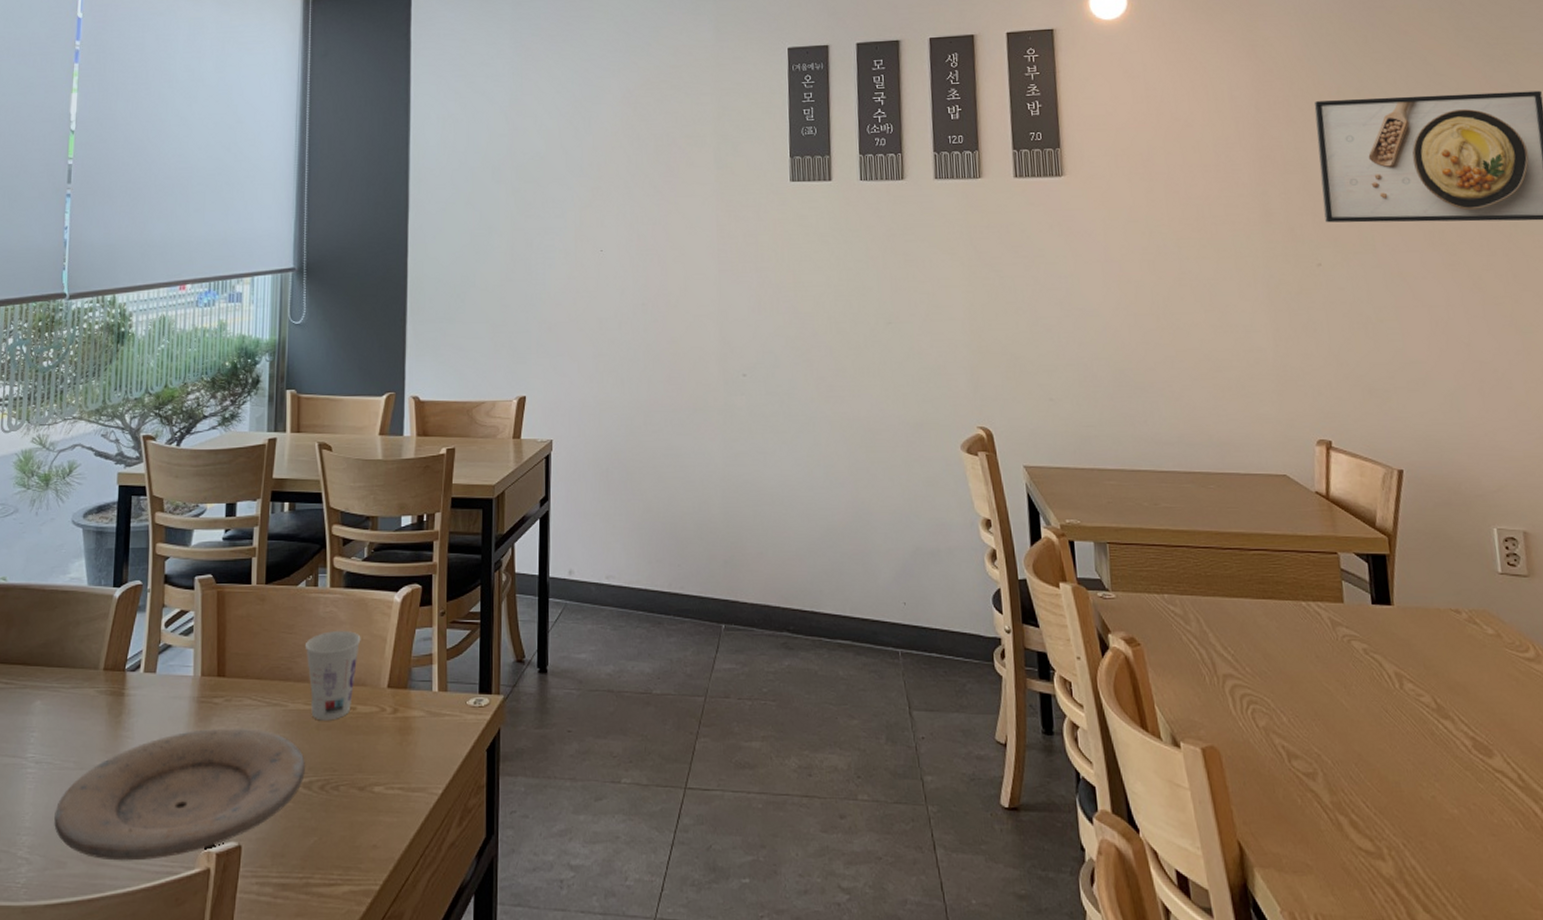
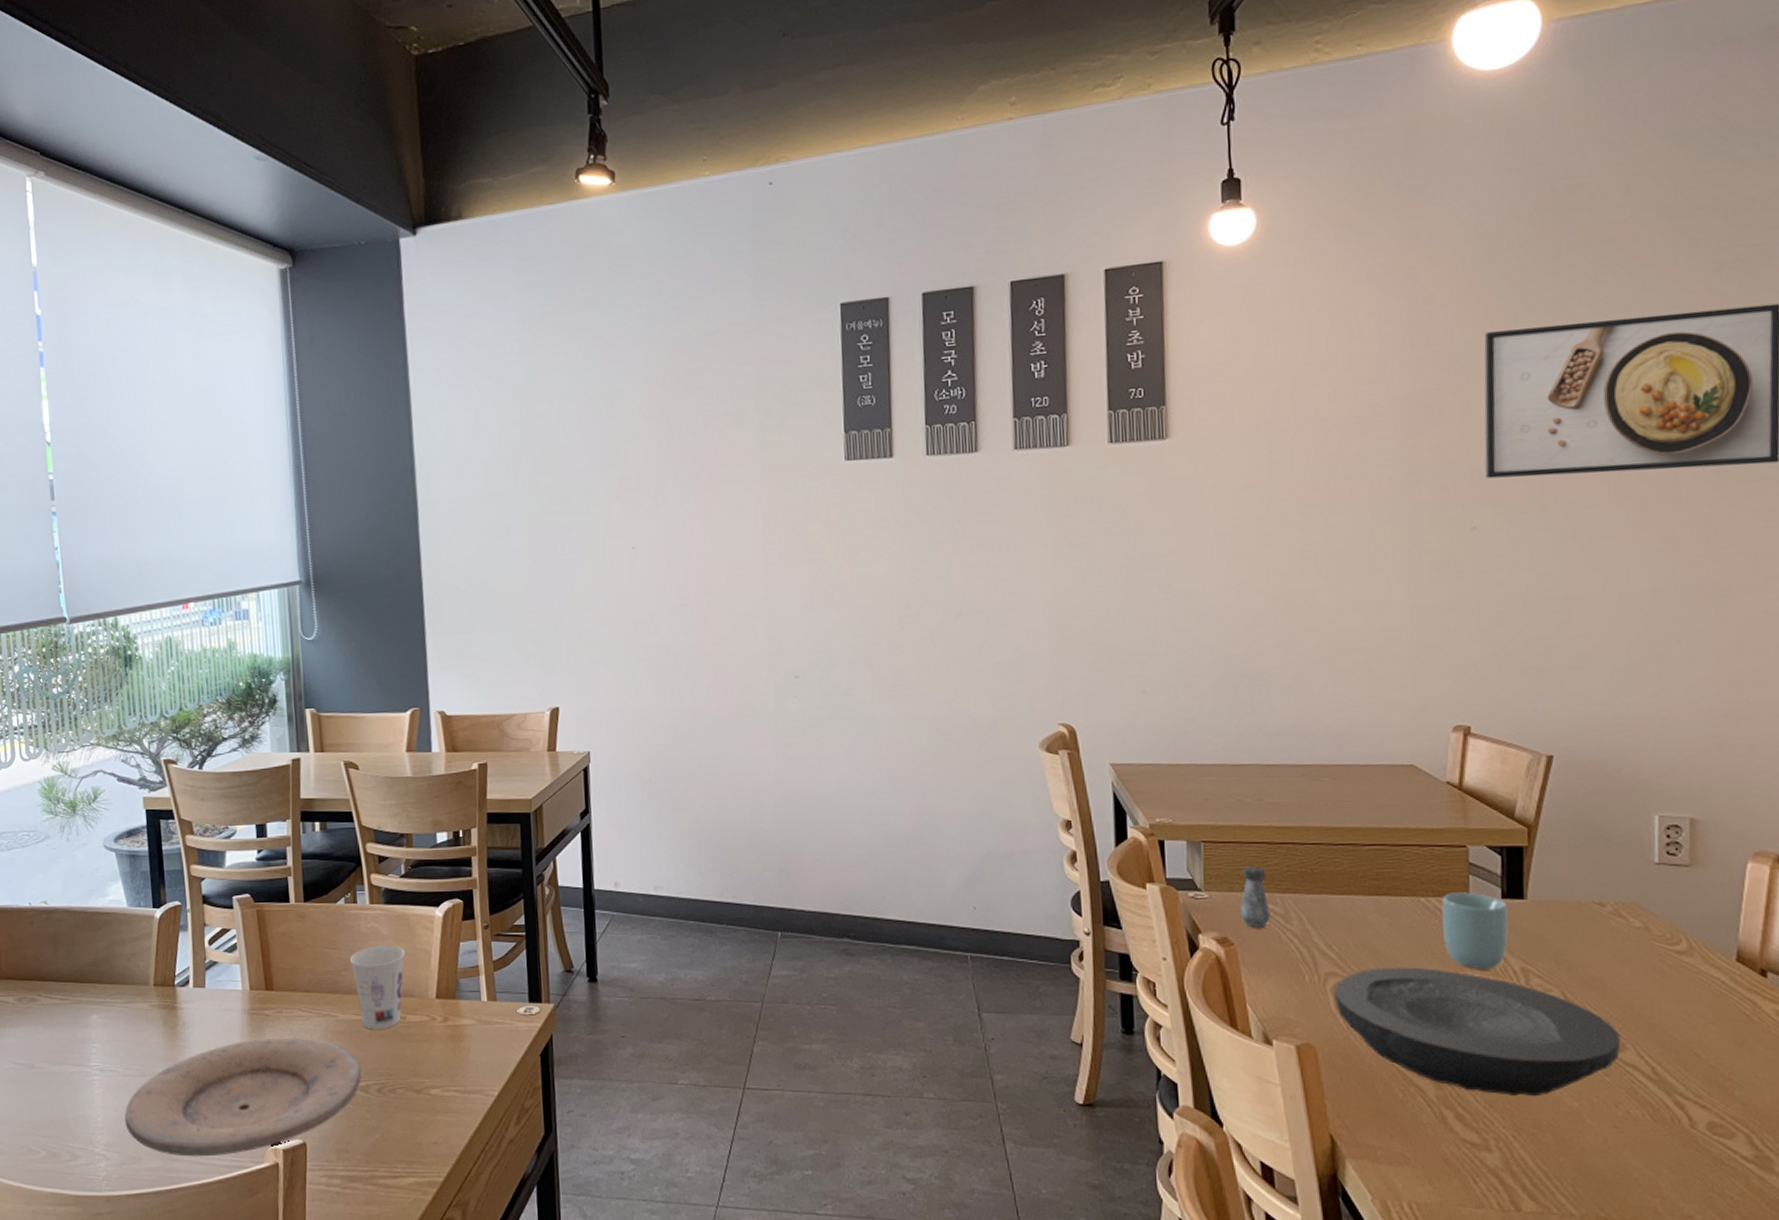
salt shaker: none [1143,568,1172,628] -> present [1239,866,1271,928]
plate: none [1232,670,1489,802] -> present [1334,967,1621,1096]
cup: none [1320,597,1381,674] -> present [1442,892,1509,970]

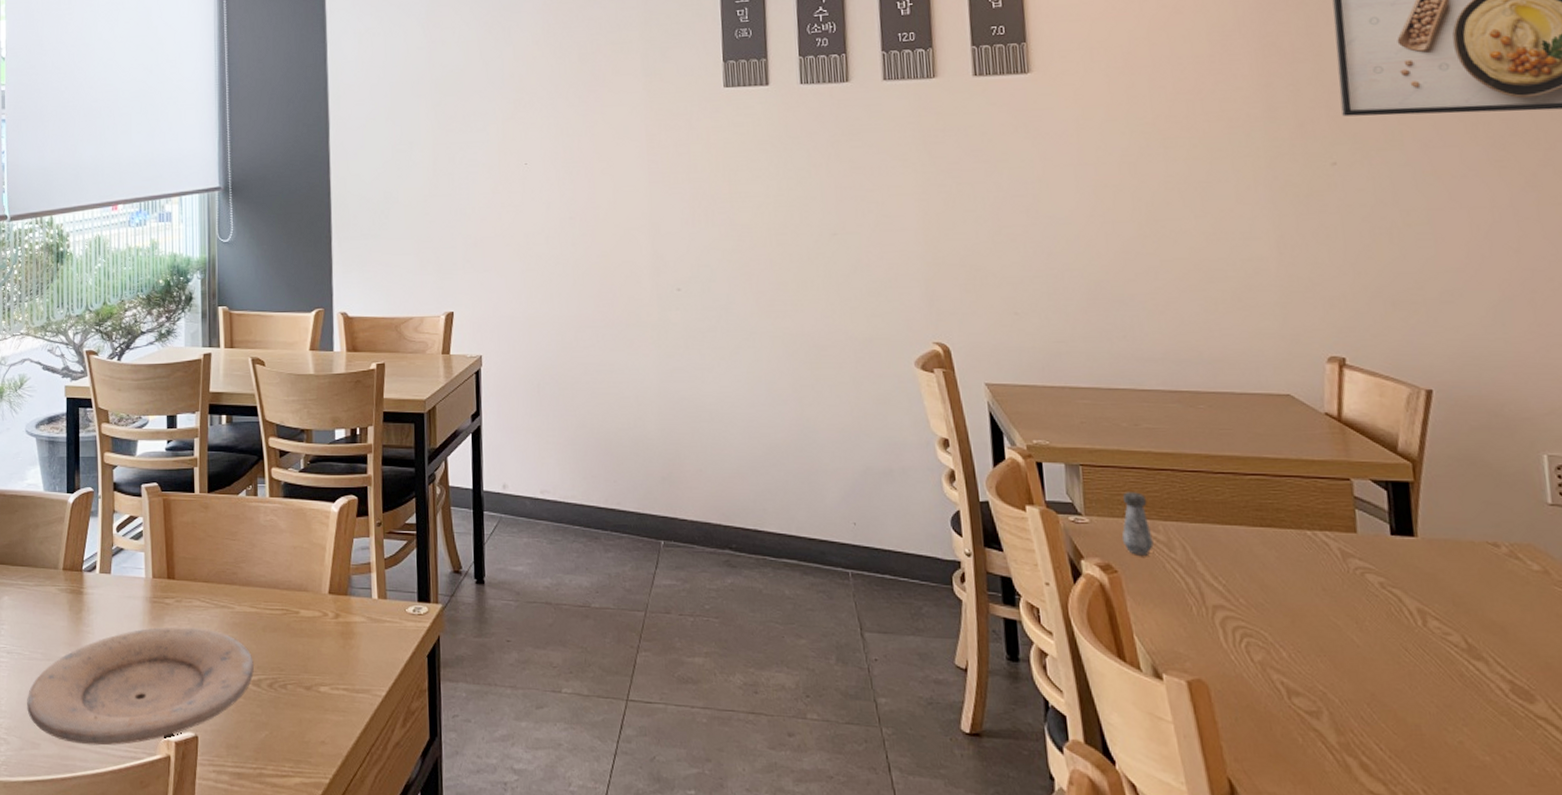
cup: present [349,945,406,1030] -> none [248,539,301,623]
plate: present [1334,967,1621,1096] -> none [1223,602,1530,747]
cup: present [1442,892,1509,970] -> none [1329,527,1402,609]

